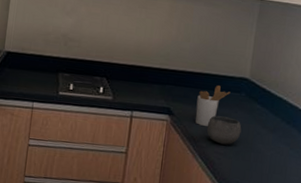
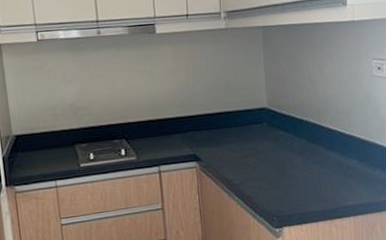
utensil holder: present [195,85,231,126] -> none [221,121,252,165]
bowl: present [206,115,242,145] -> none [236,150,271,178]

